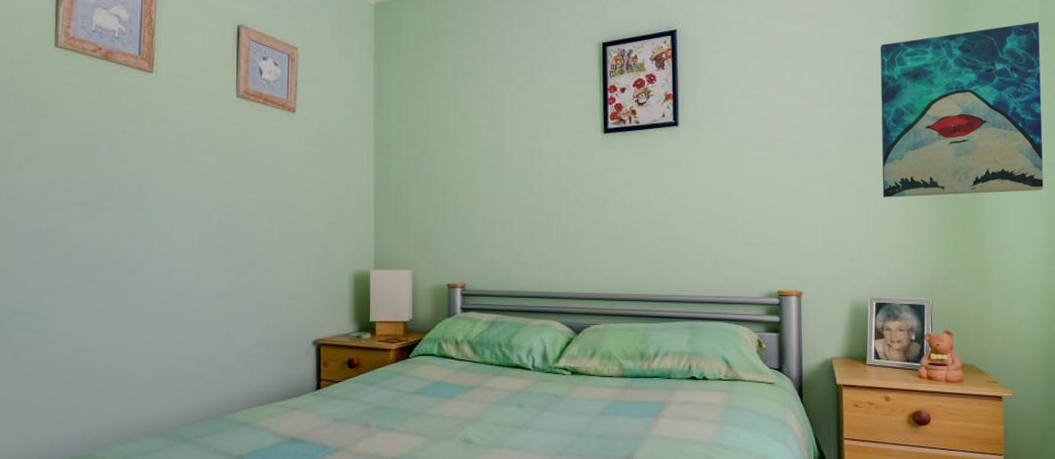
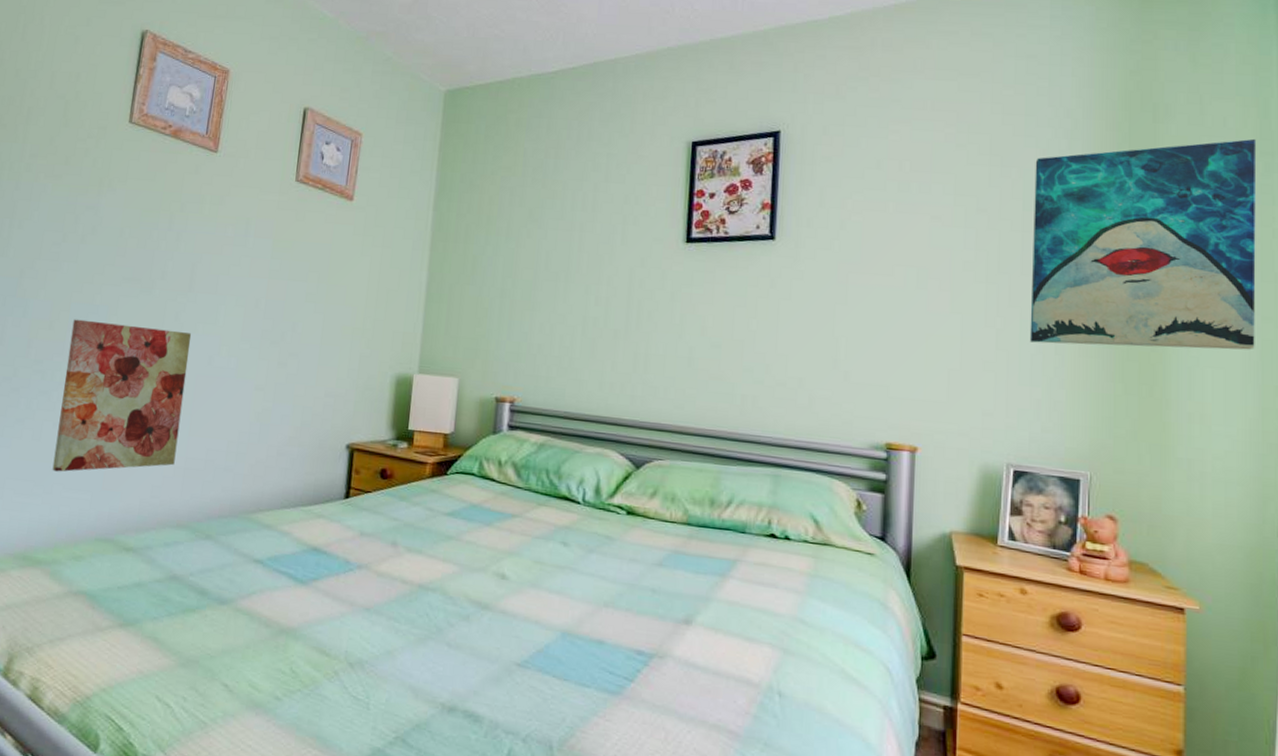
wall art: none [16,247,147,398] -> present [52,319,192,472]

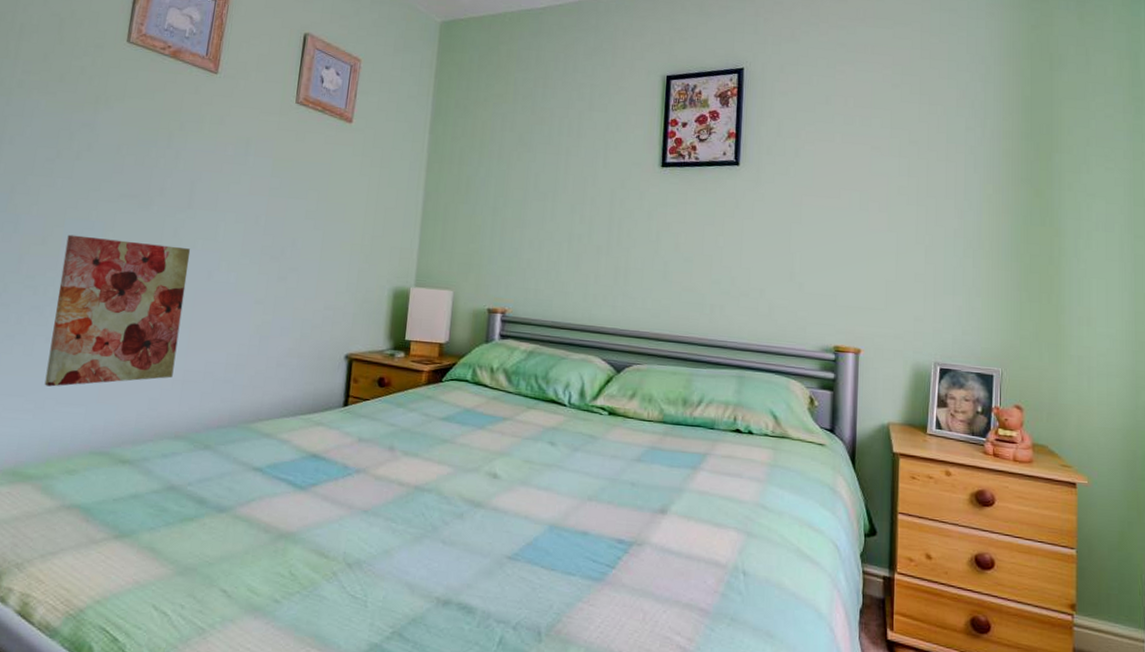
wall art: present [1029,138,1257,350] -> none [952,86,1130,264]

